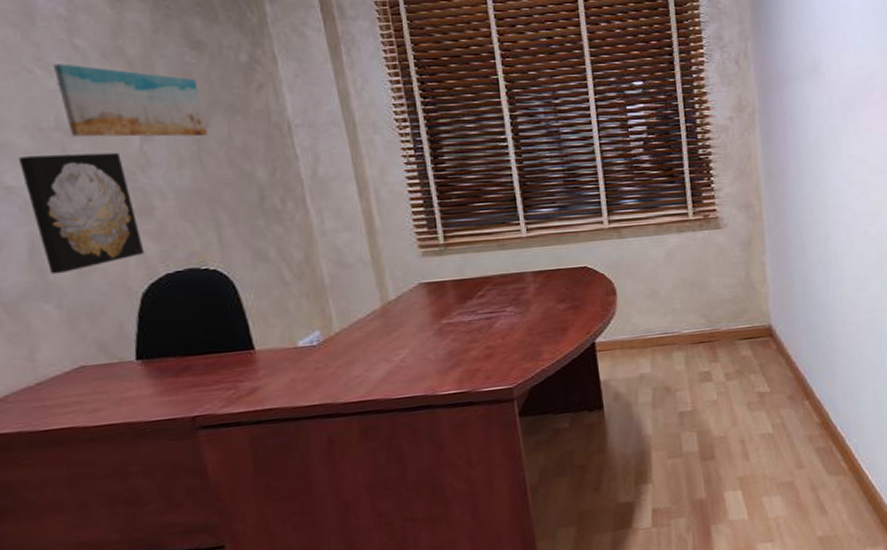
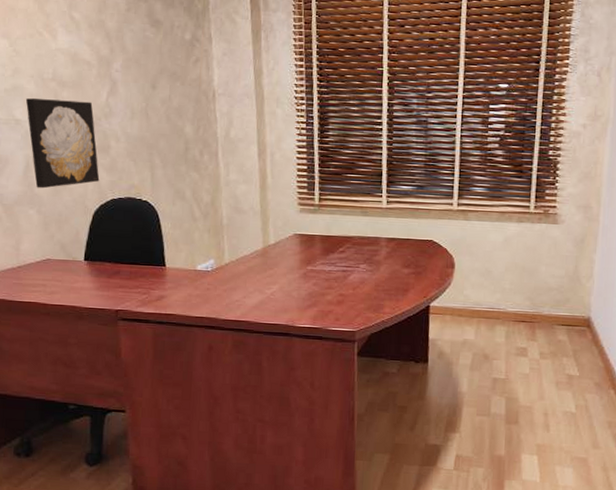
wall art: present [54,63,208,137] -> none [56,30,155,95]

